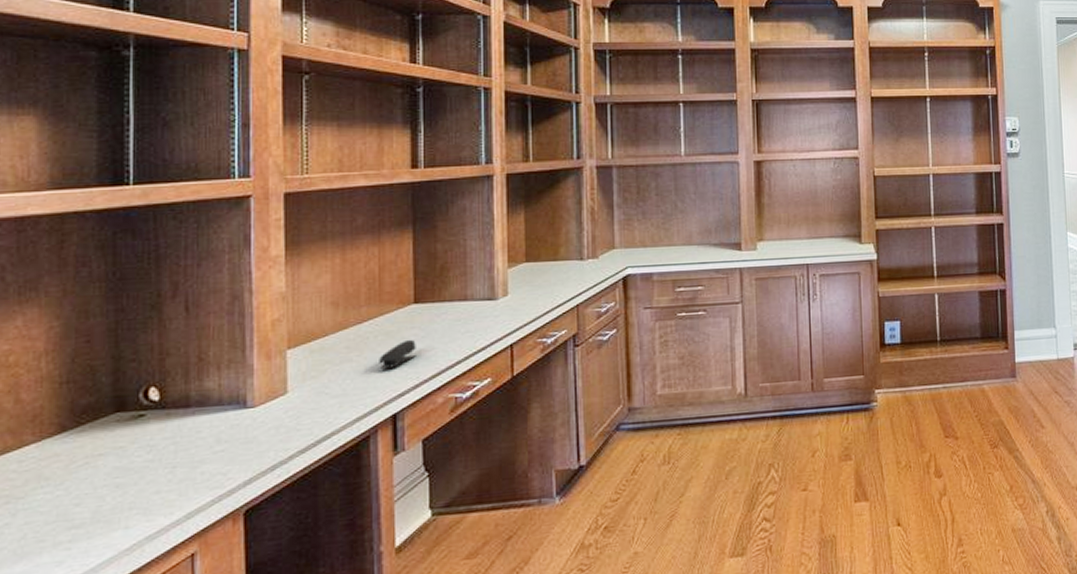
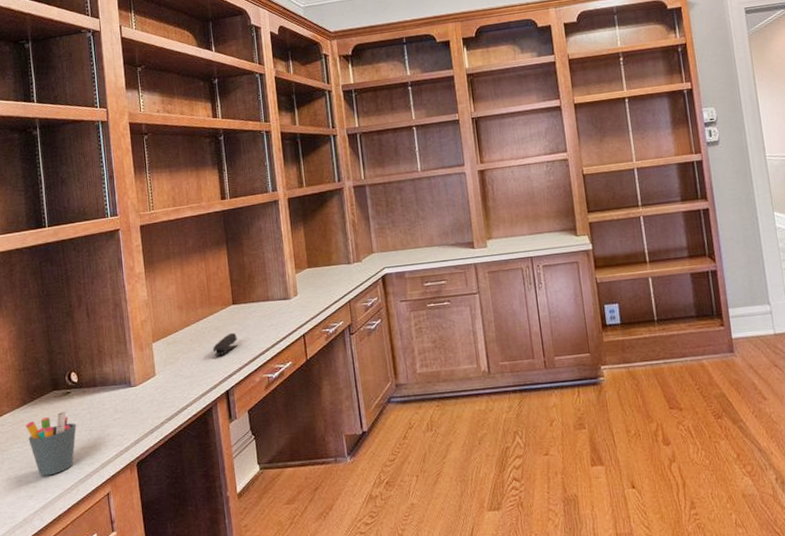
pen holder: none [61,439,150,534] -> present [25,410,76,477]

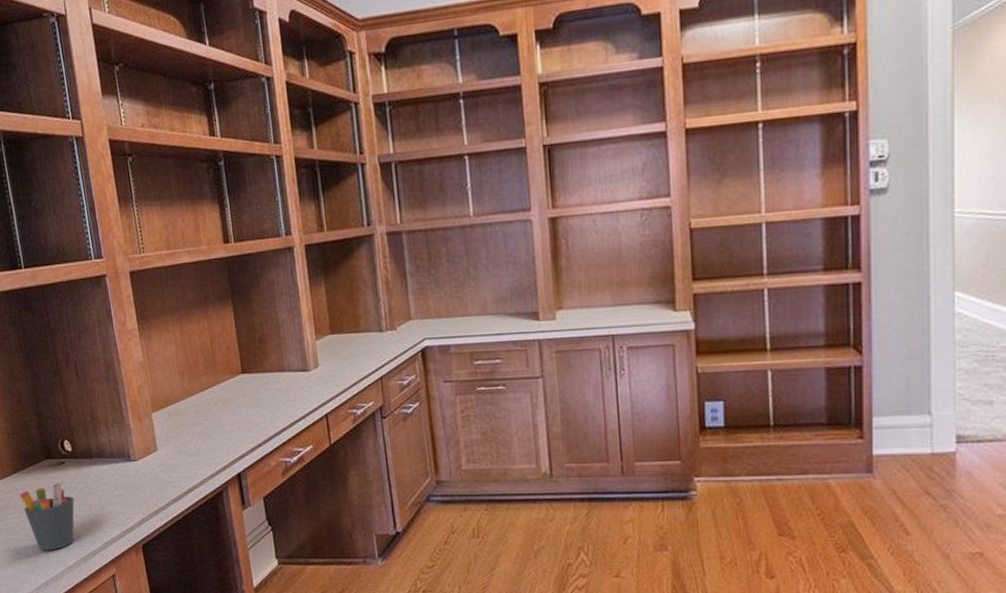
stapler: present [213,332,239,356] -> none [220,406,251,433]

